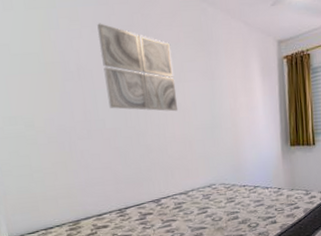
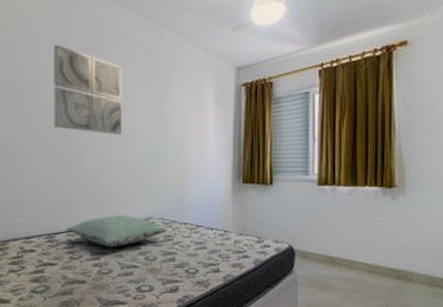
pillow: none [135,184,229,214] -> present [66,215,167,247]

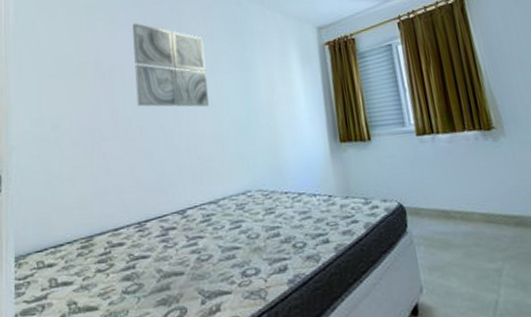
pillow: present [66,215,167,247] -> none [157,191,268,230]

